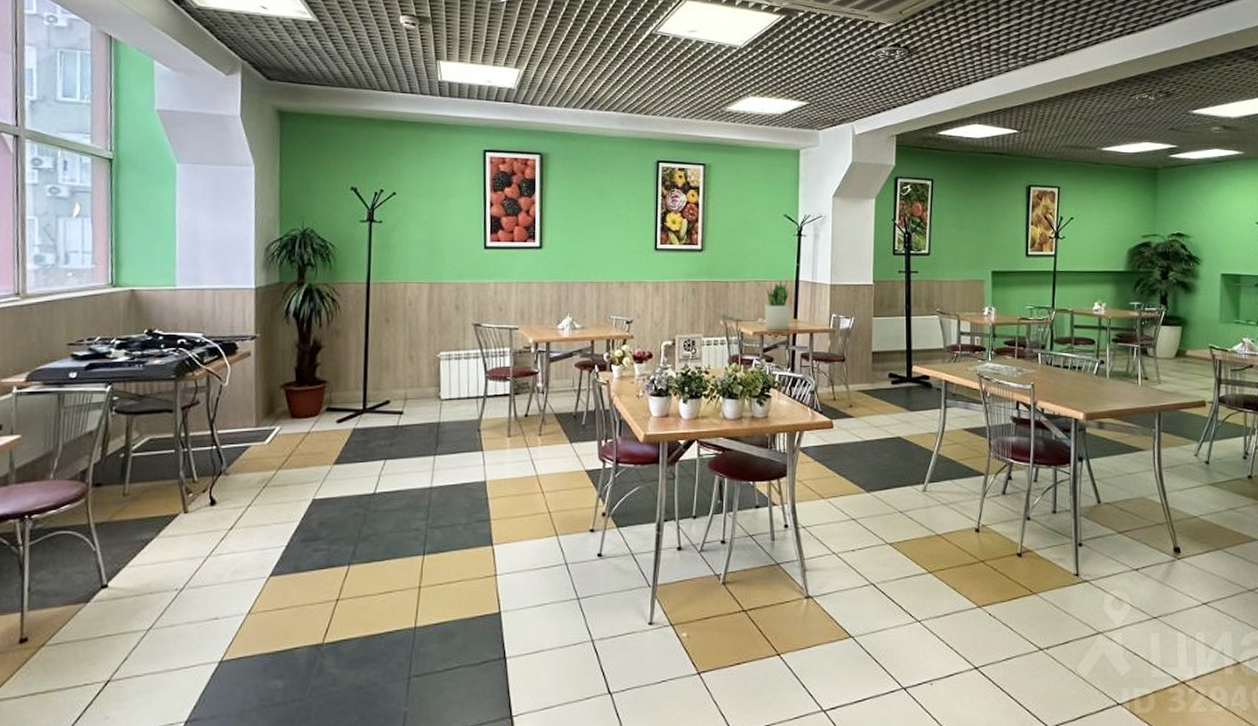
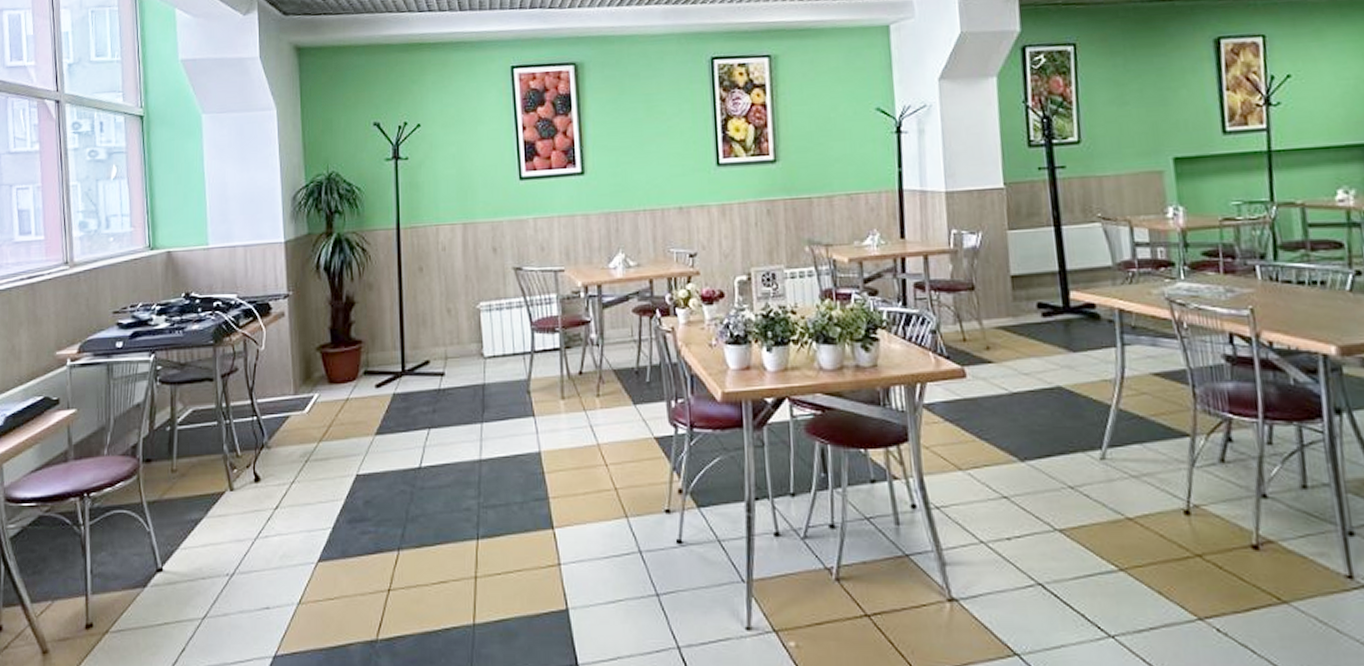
planter: present [765,281,790,331] -> none [861,191,896,256]

